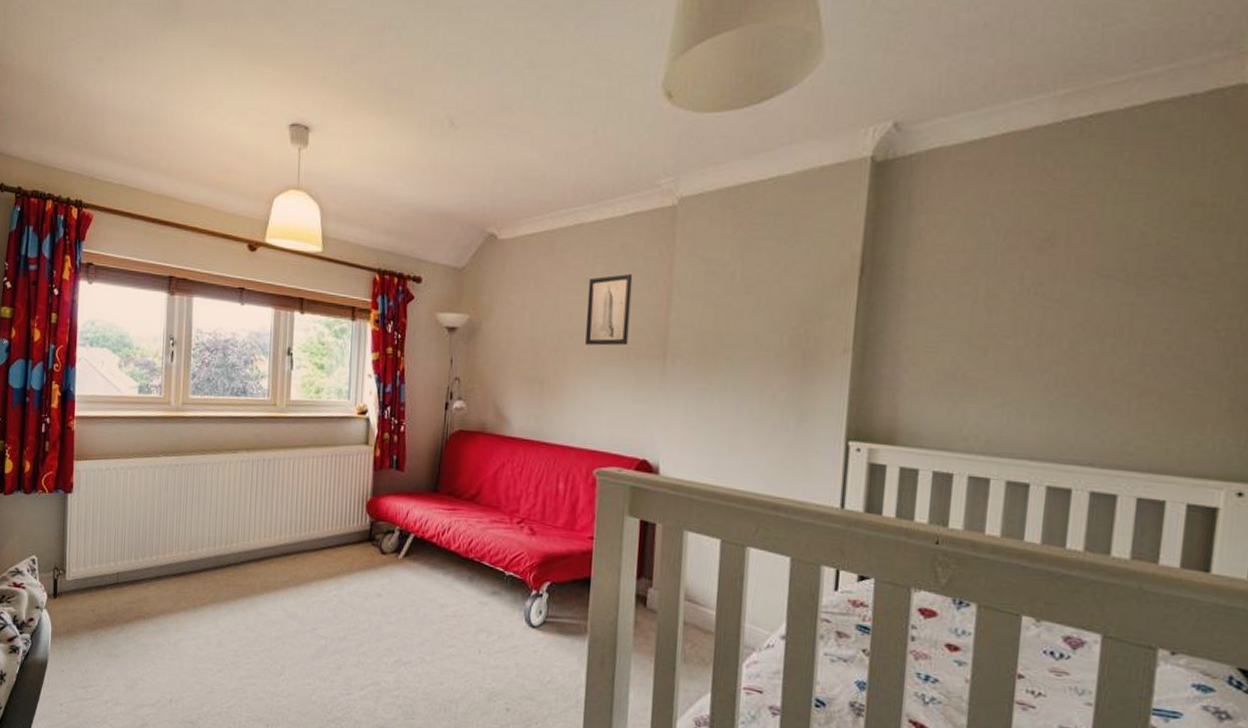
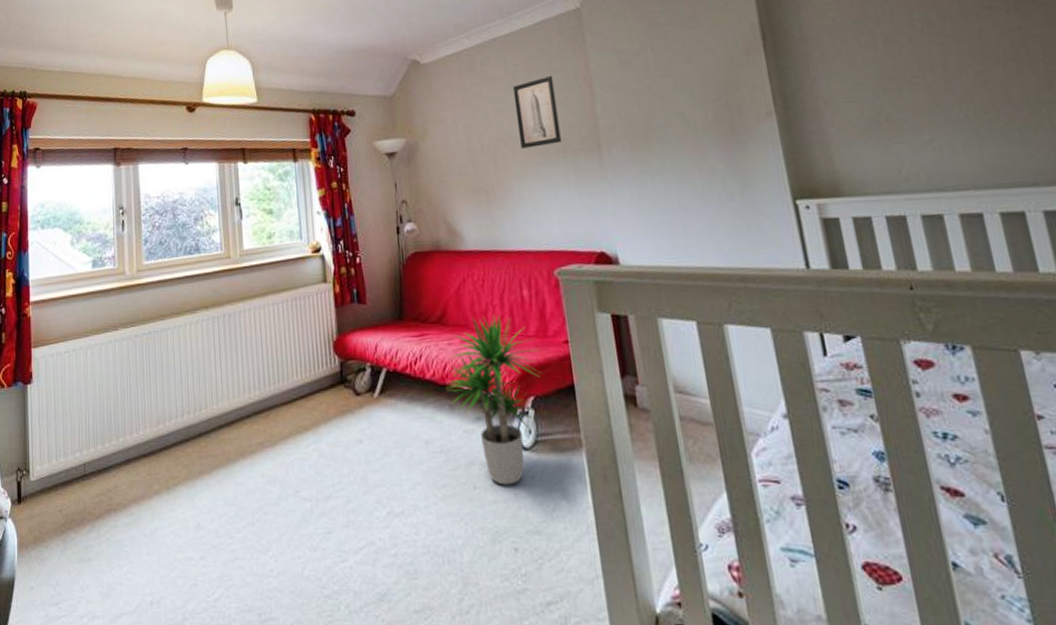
potted plant: none [469,500,564,655] -> present [446,315,542,485]

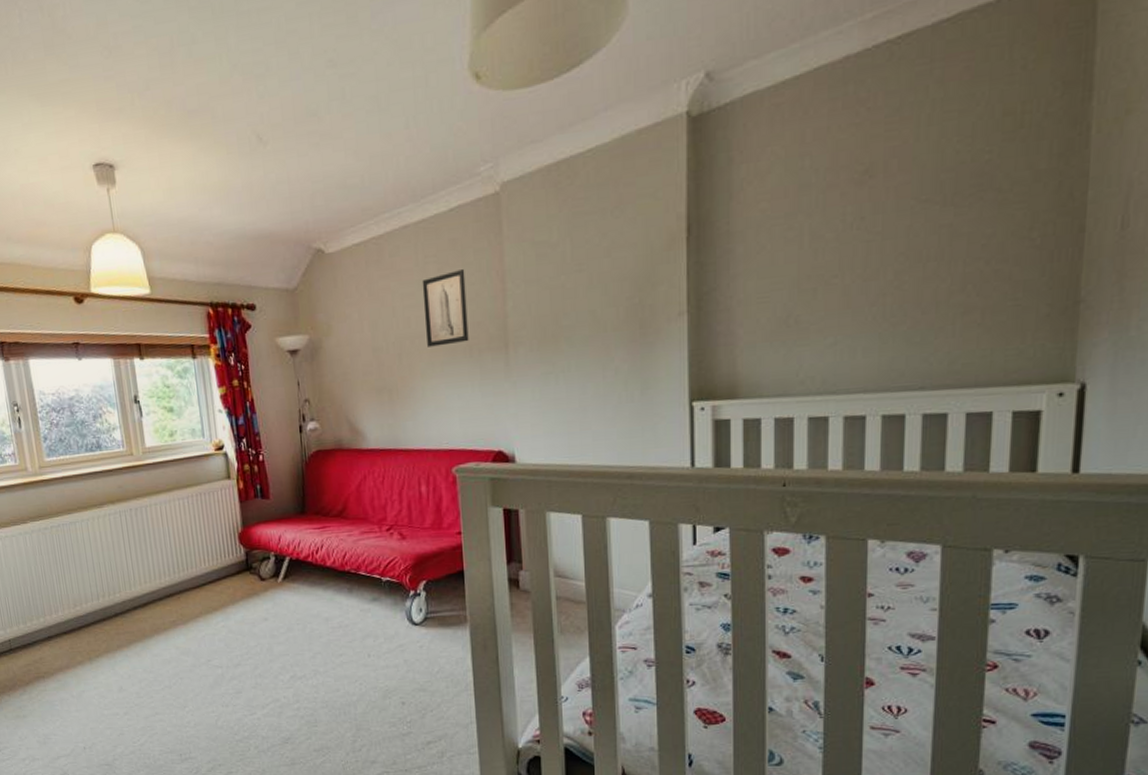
potted plant: present [446,315,542,485] -> none [346,509,435,654]

